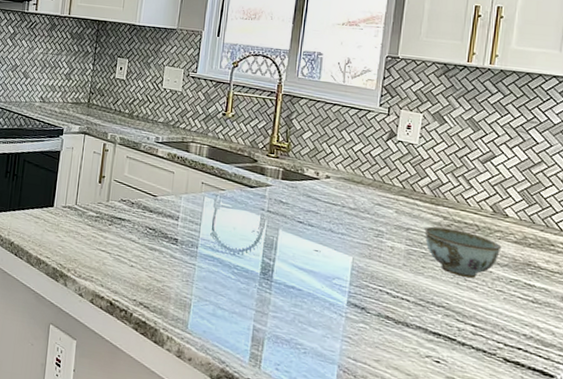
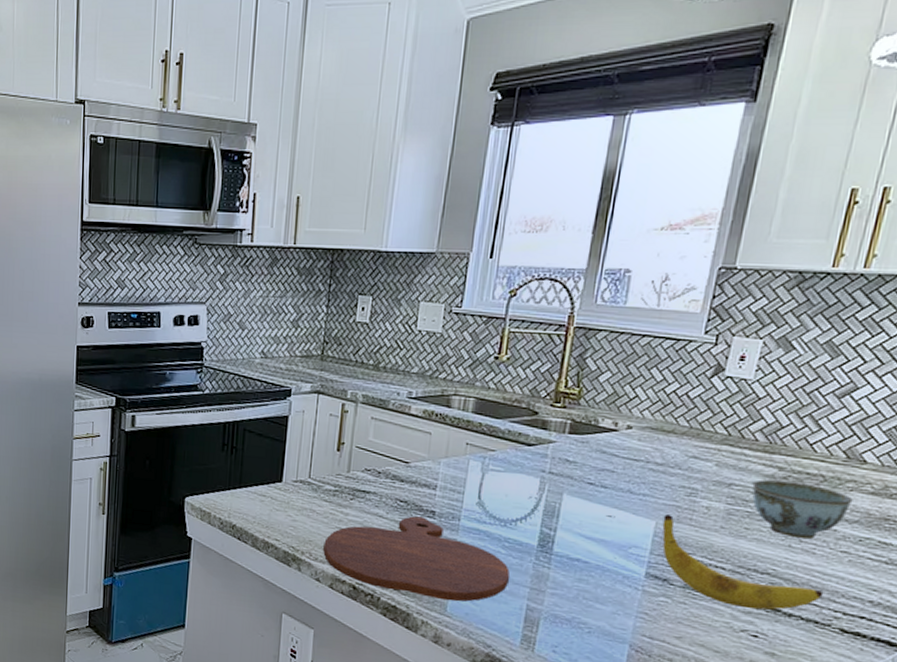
cutting board: none [86,242,239,321] -> present [323,516,511,602]
banana: none [358,252,488,339] -> present [662,515,824,610]

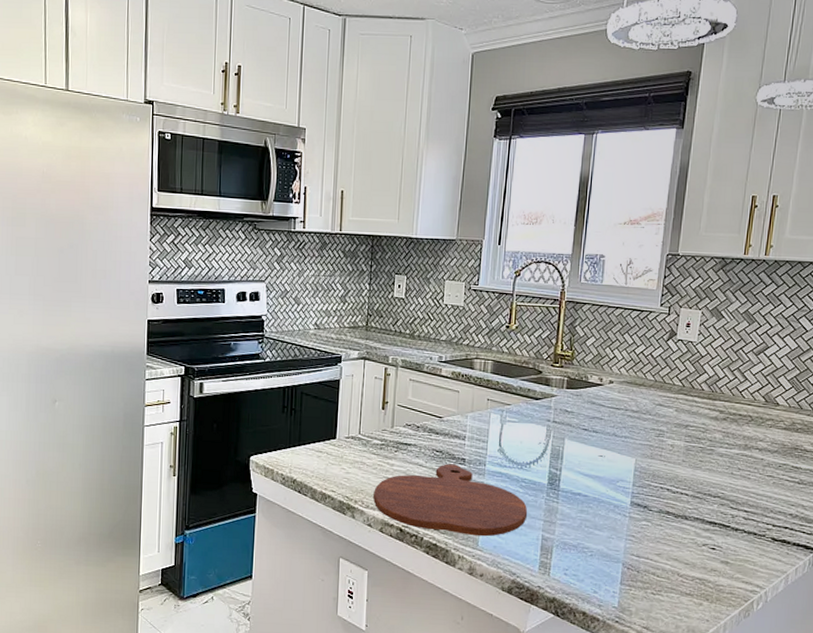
banana: present [662,515,824,610] -> none [640,453,758,527]
bowl: present [752,479,853,539] -> none [702,421,772,467]

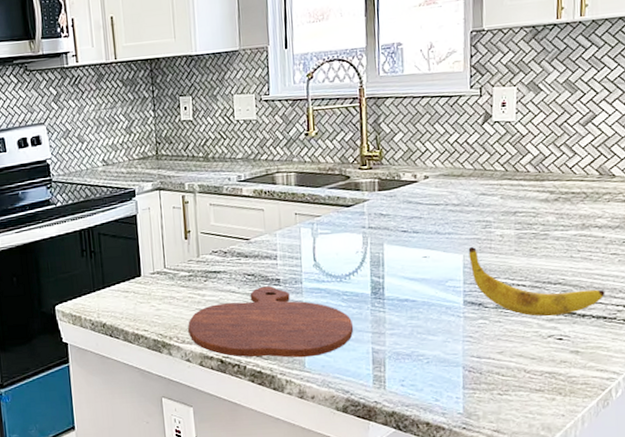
banana: none [640,453,758,527] -> present [468,247,605,317]

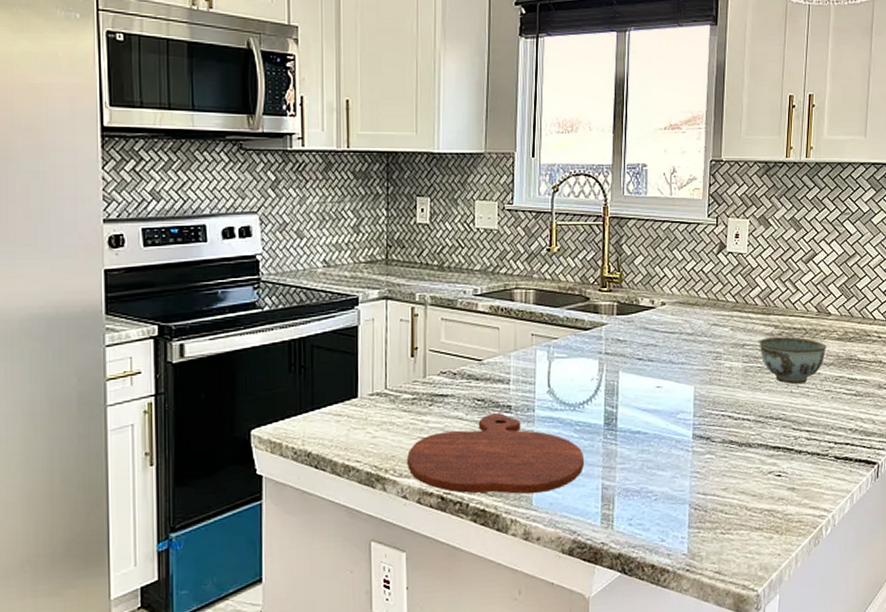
banana: present [468,247,605,317] -> none [699,379,820,453]
bowl: none [532,201,612,249] -> present [759,337,827,384]

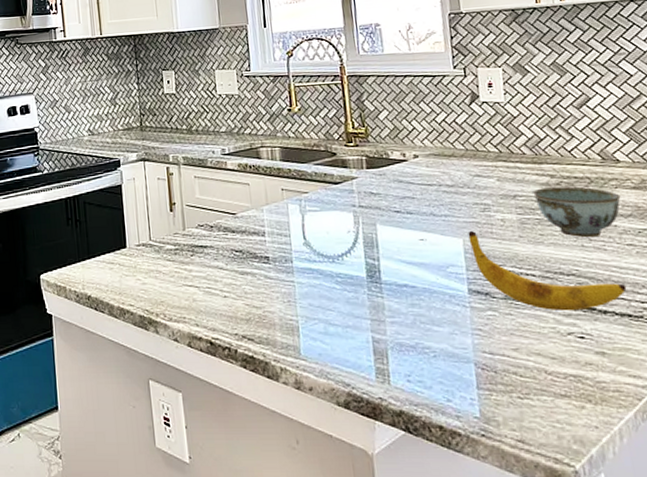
cutting board: present [407,413,585,495] -> none [175,264,351,344]
banana: none [699,379,820,453] -> present [468,231,627,312]

